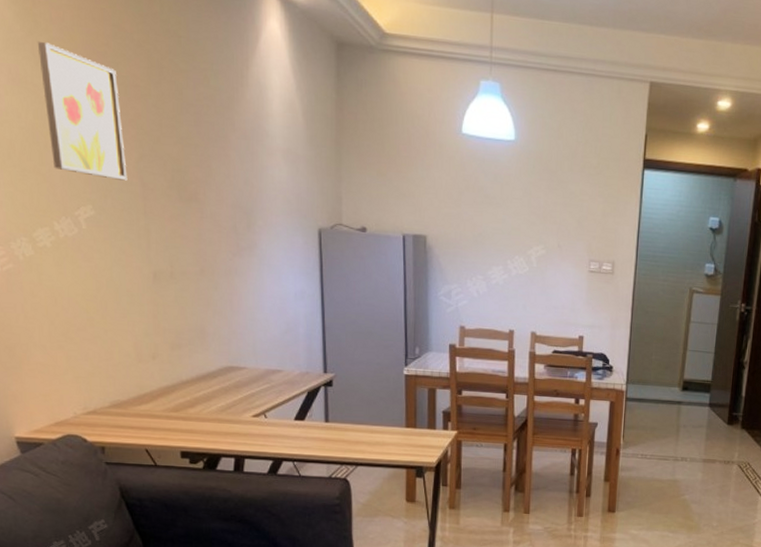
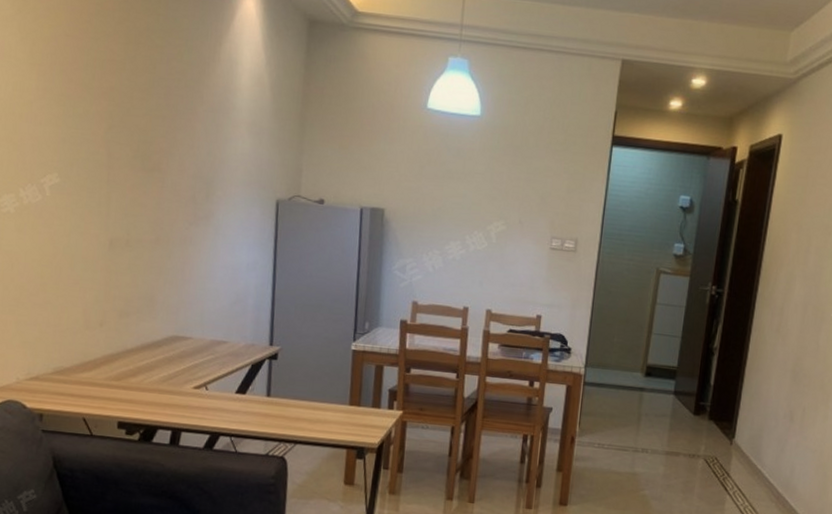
wall art: present [38,41,128,181] -> none [24,18,96,150]

